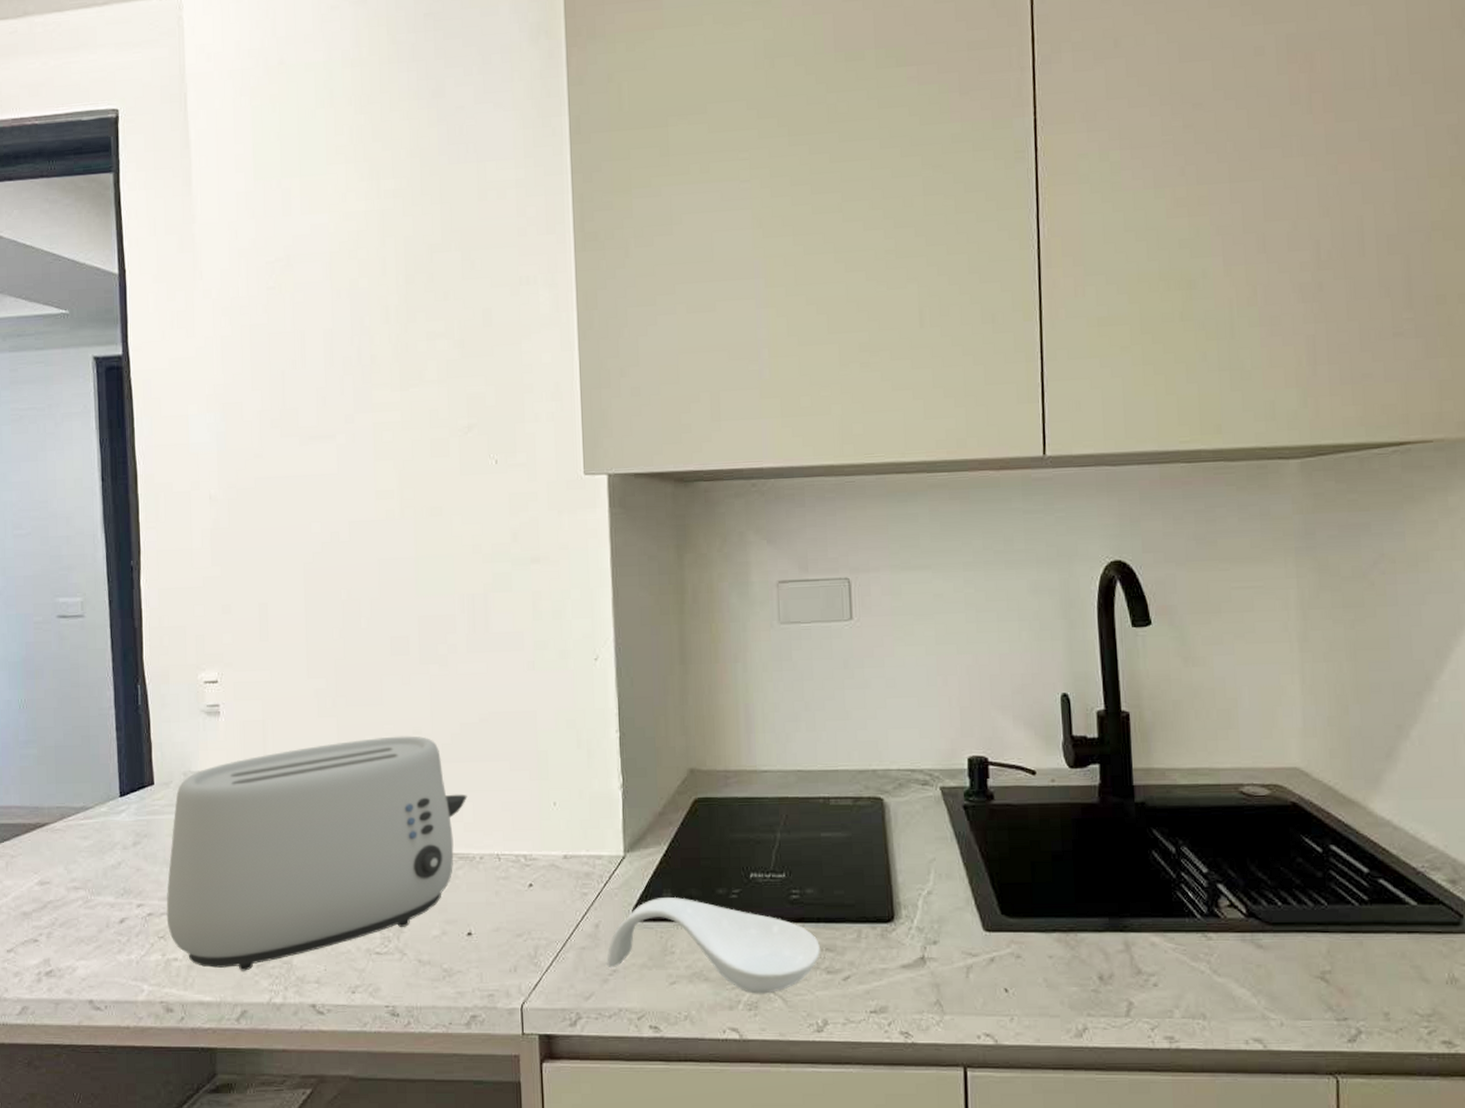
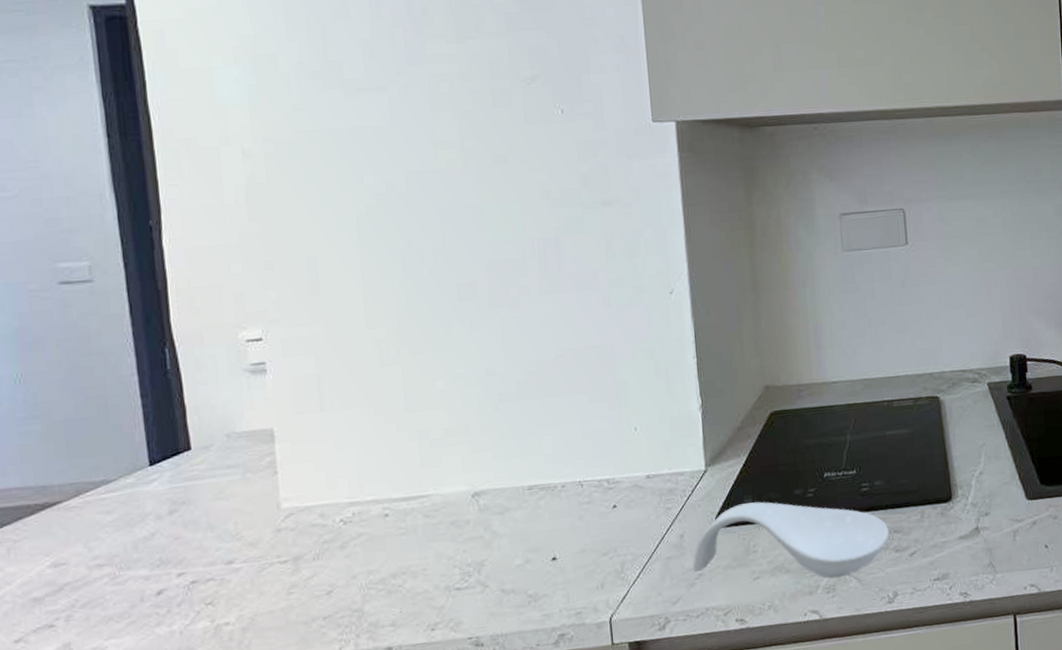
toaster: present [166,736,467,972] -> none [213,377,546,627]

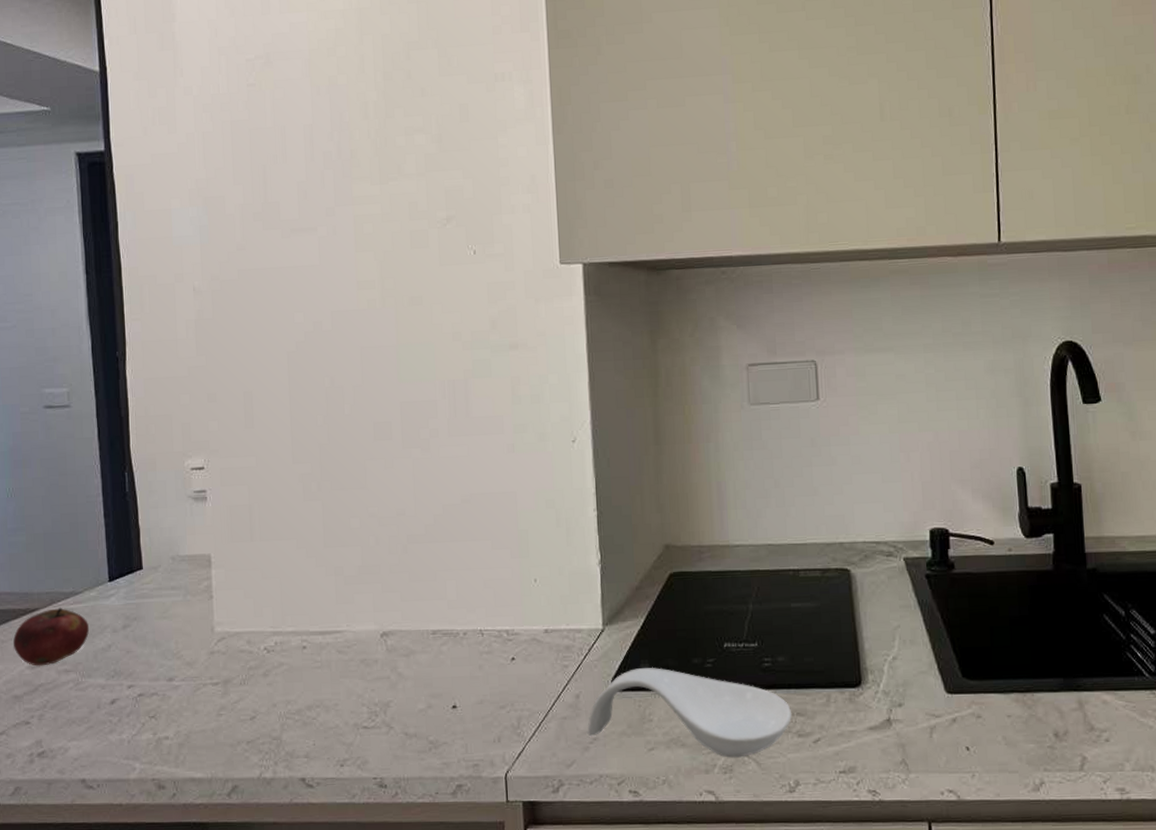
fruit: none [29,498,127,564] -> present [13,607,90,666]

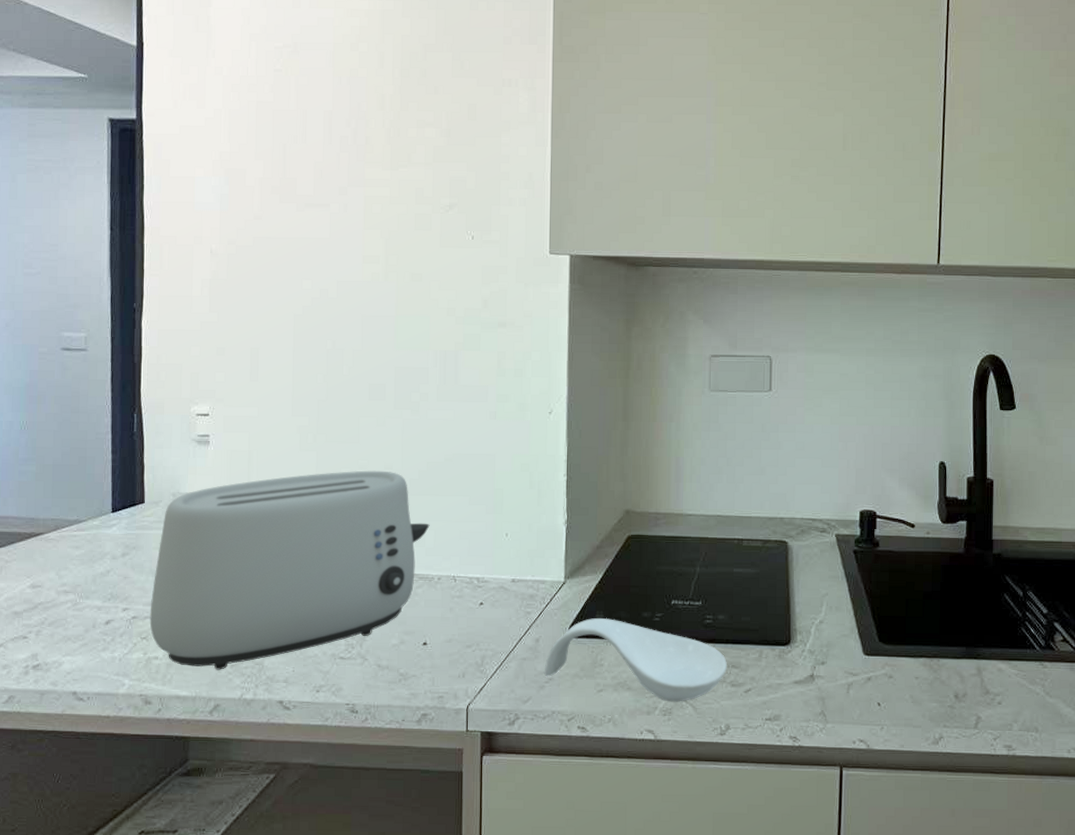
fruit: present [13,607,90,666] -> none [17,533,91,586]
toaster: none [156,517,451,749] -> present [149,470,430,671]

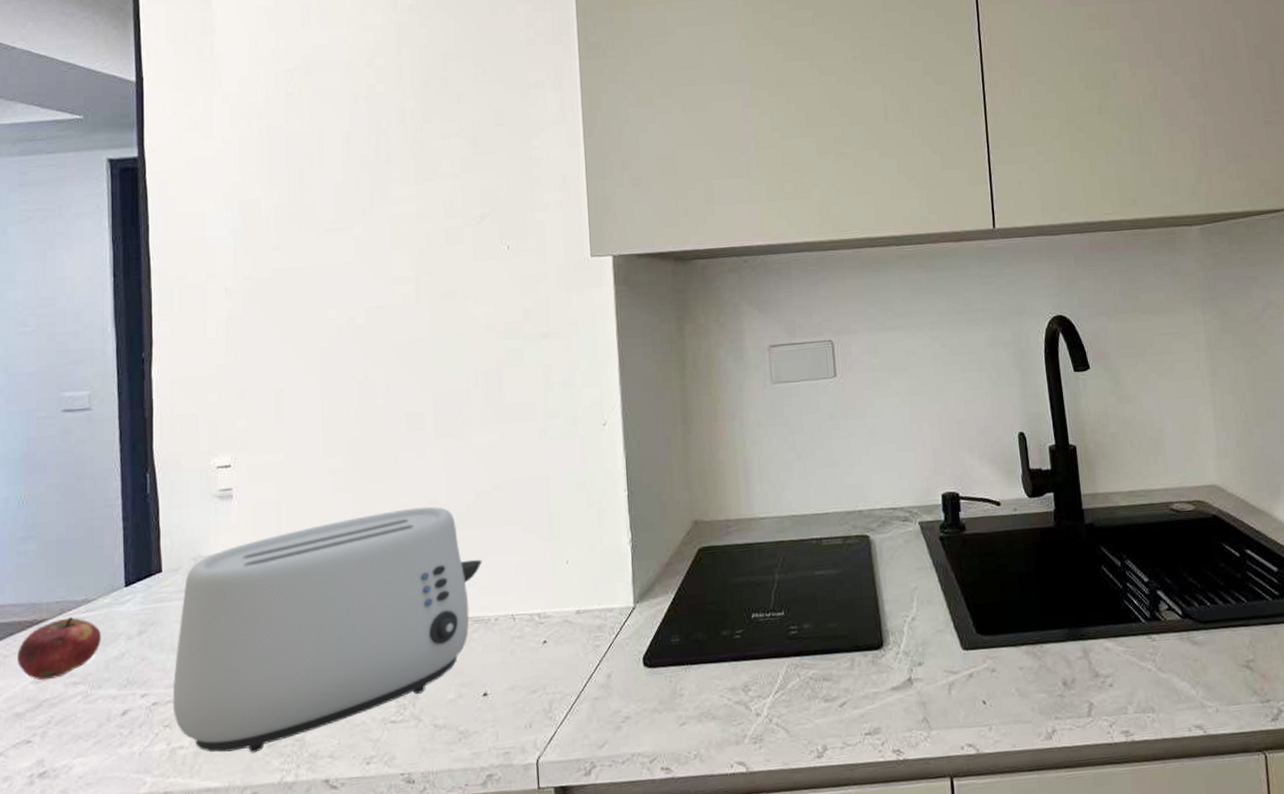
fruit: none [17,533,91,586] -> present [17,616,102,681]
spoon rest: present [544,617,727,702] -> none [619,641,818,728]

